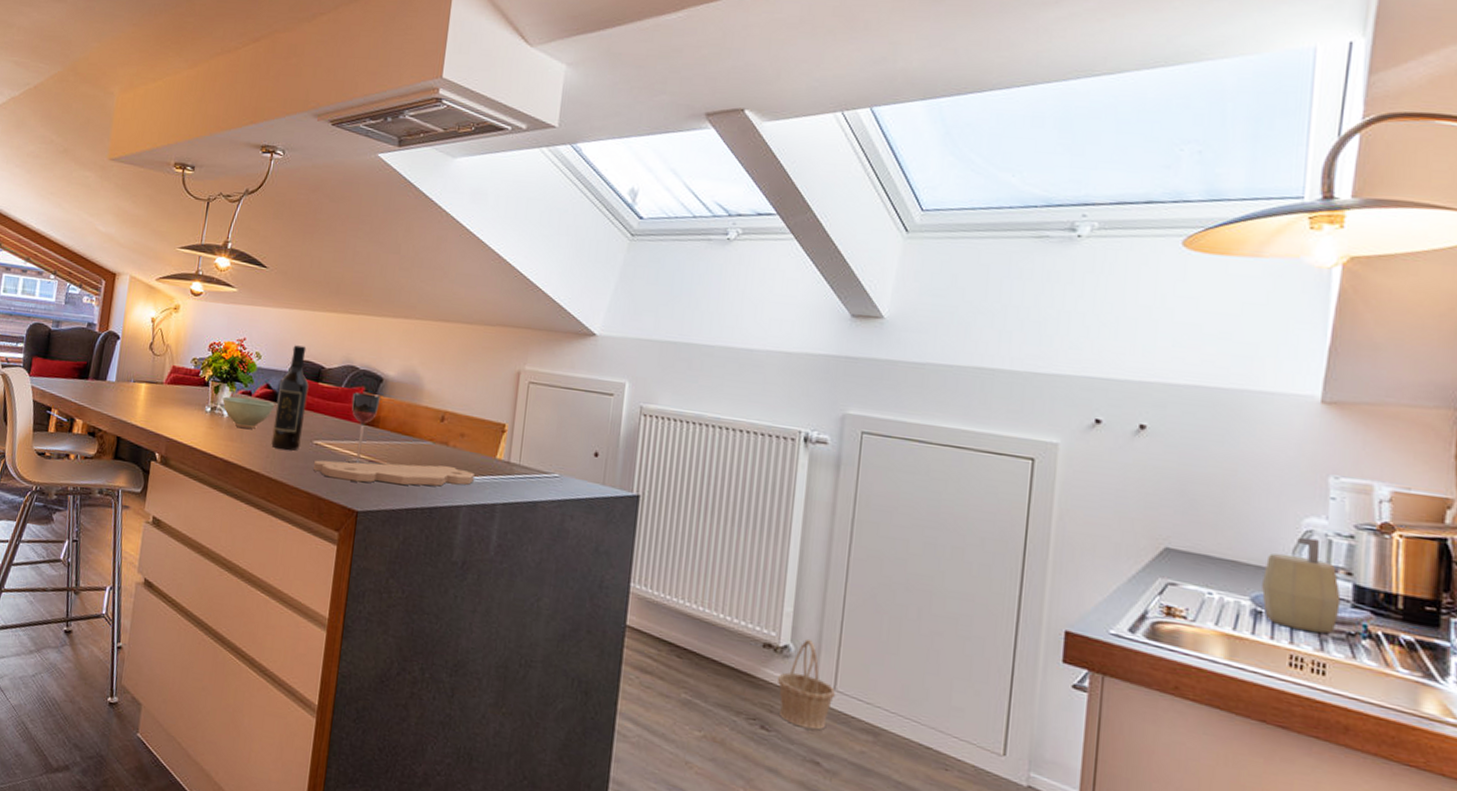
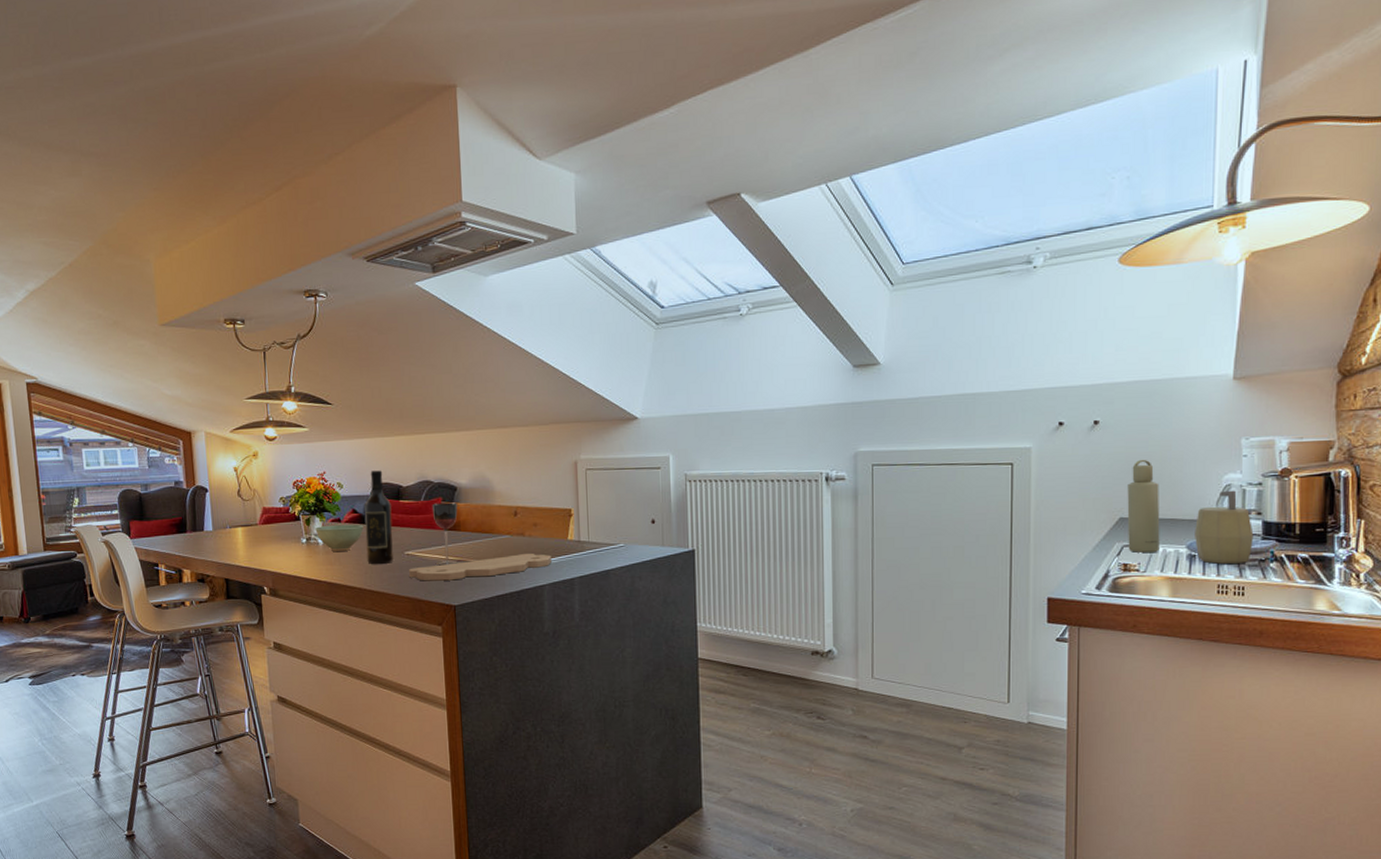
basket: present [778,639,835,731] -> none [827,642,873,712]
bottle: none [1173,480,1219,599] -> present [1127,459,1160,553]

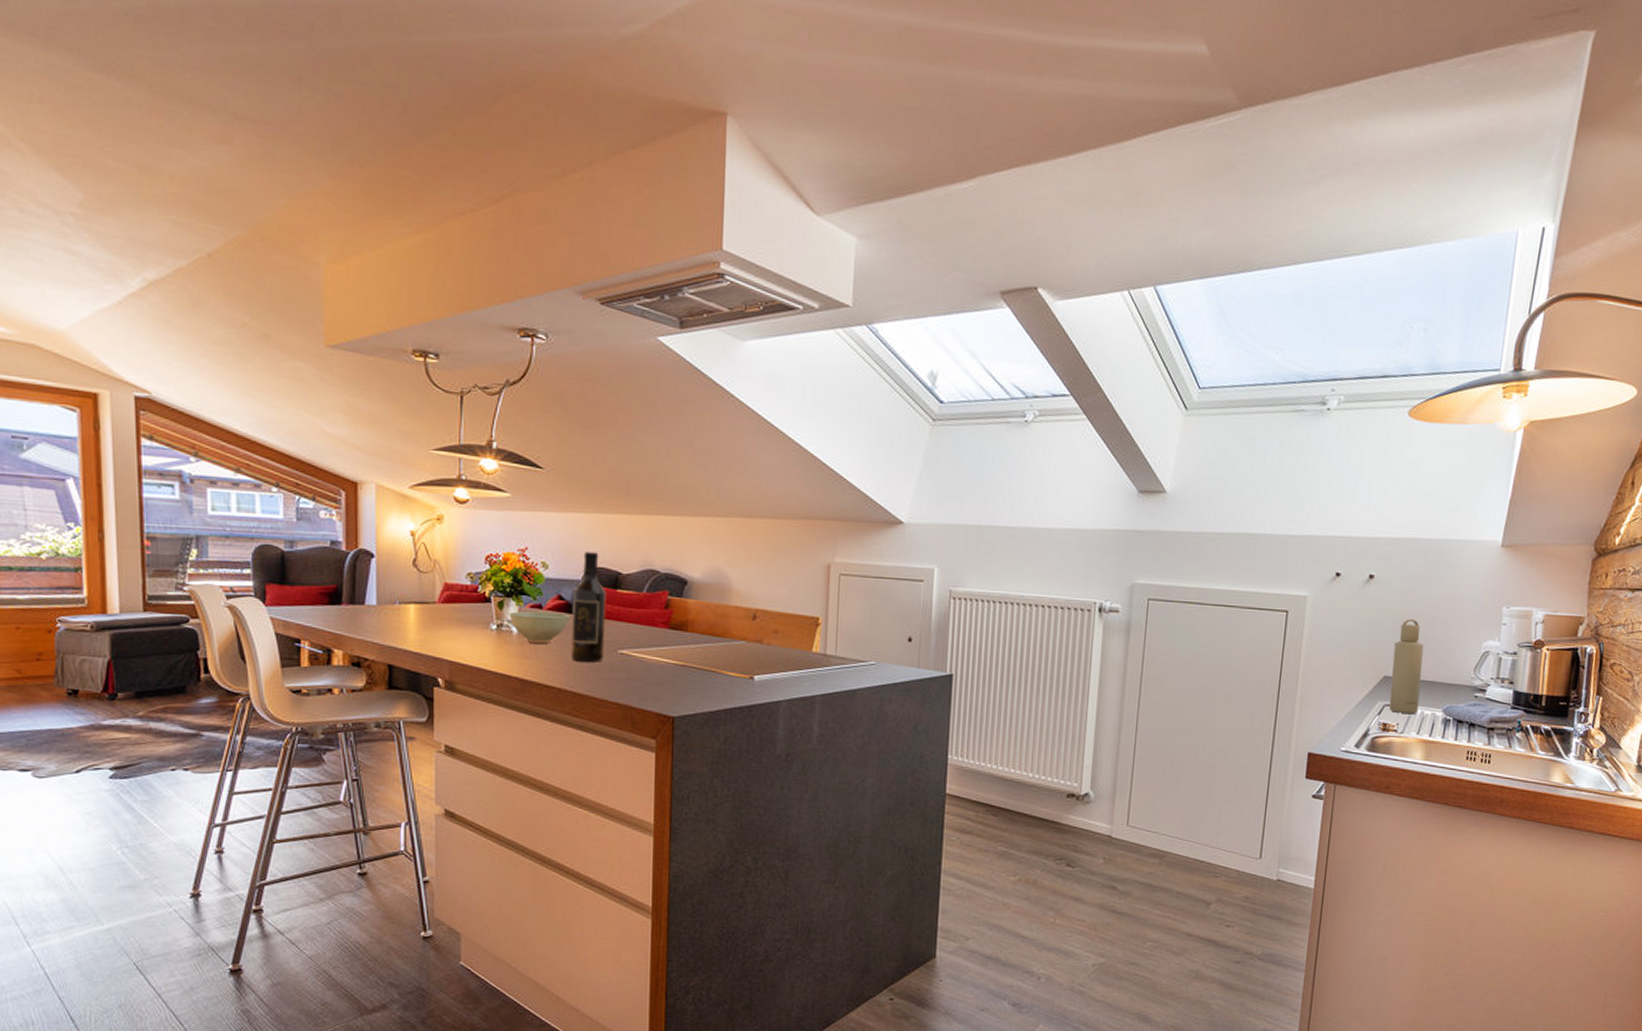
cutting board: present [409,553,552,581] -> none [622,663,791,688]
wineglass: present [432,502,458,566] -> none [654,596,686,670]
soap dispenser: present [1195,490,1254,565] -> none [1451,657,1505,732]

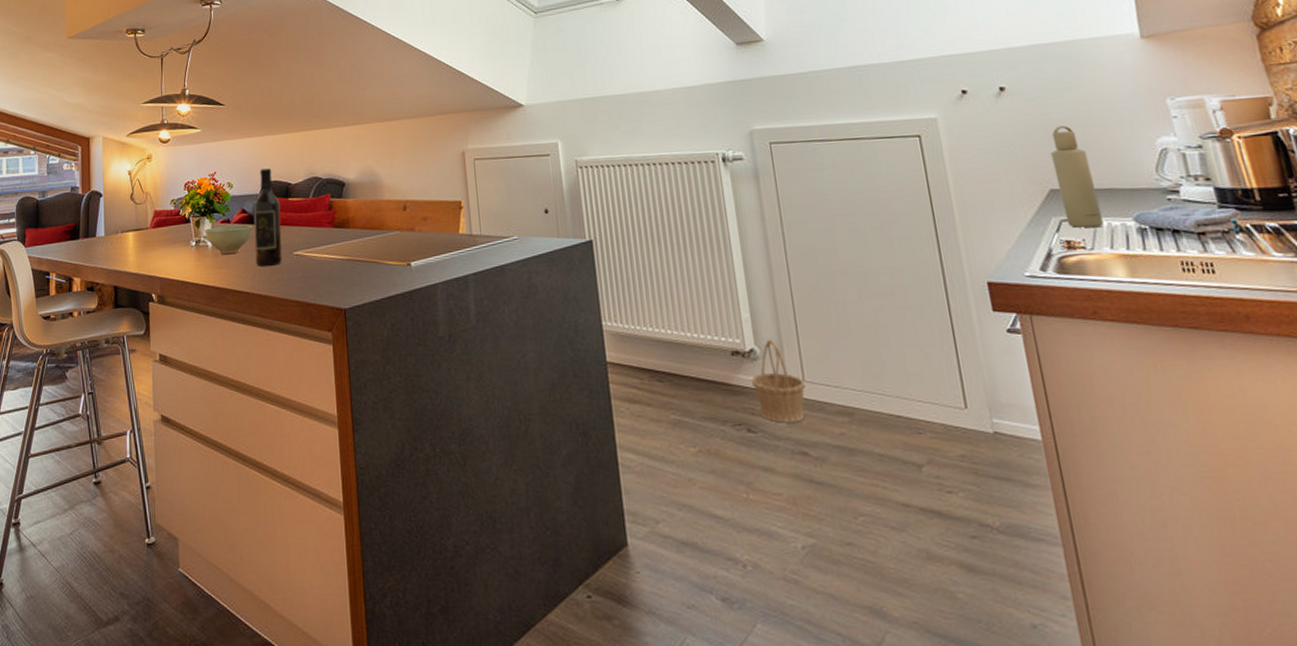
basket: none [1080,786,1128,861] -> present [752,340,805,423]

